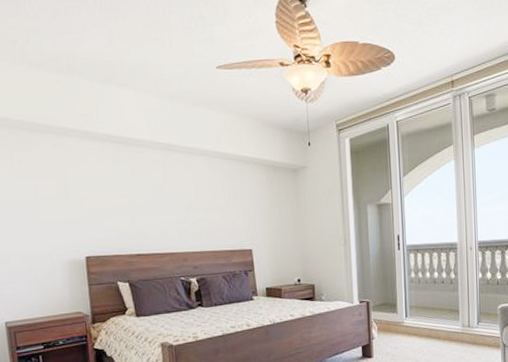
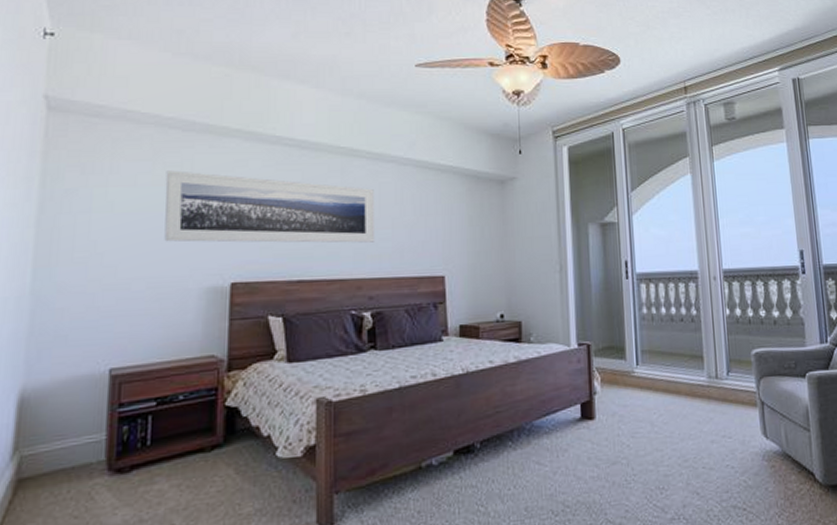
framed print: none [22,166,195,225] -> present [164,170,376,243]

